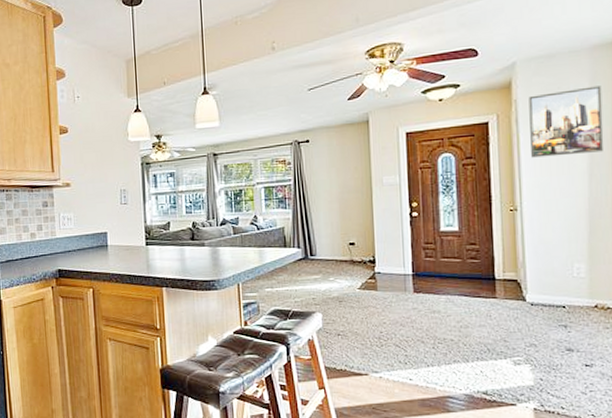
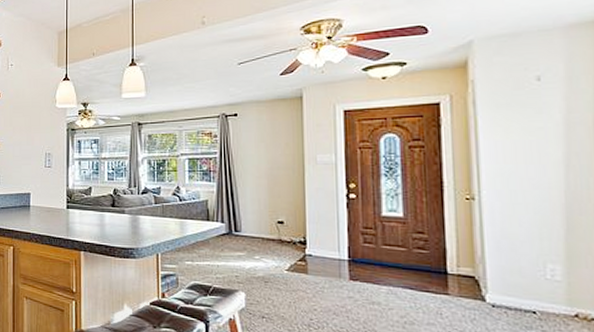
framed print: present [529,86,604,158] -> none [488,68,585,143]

